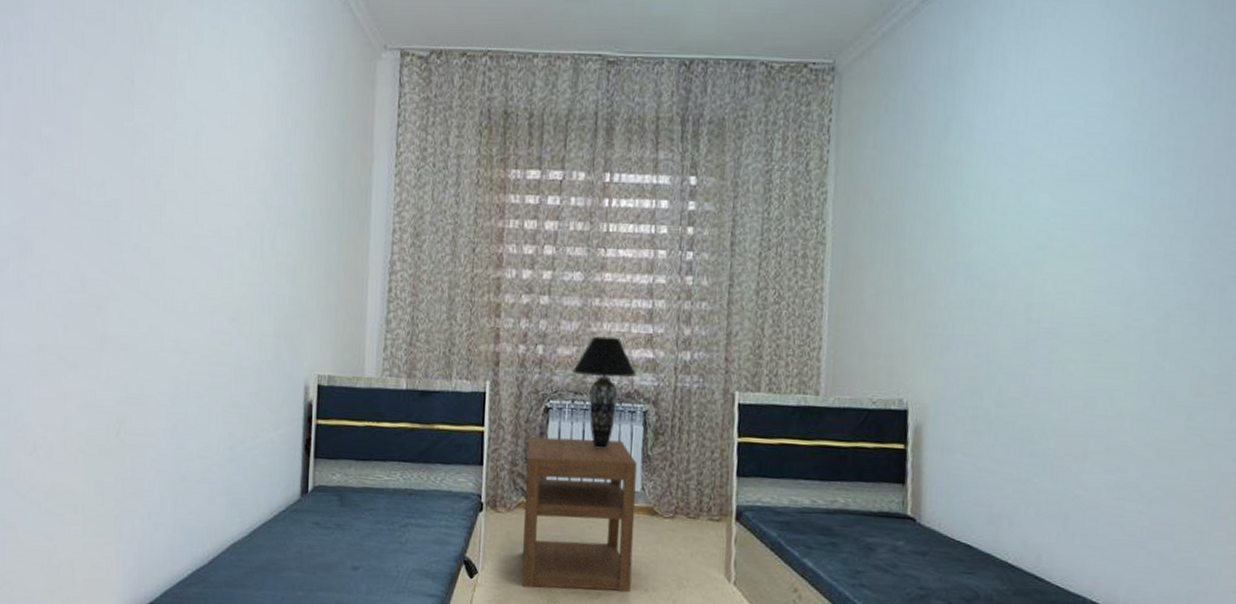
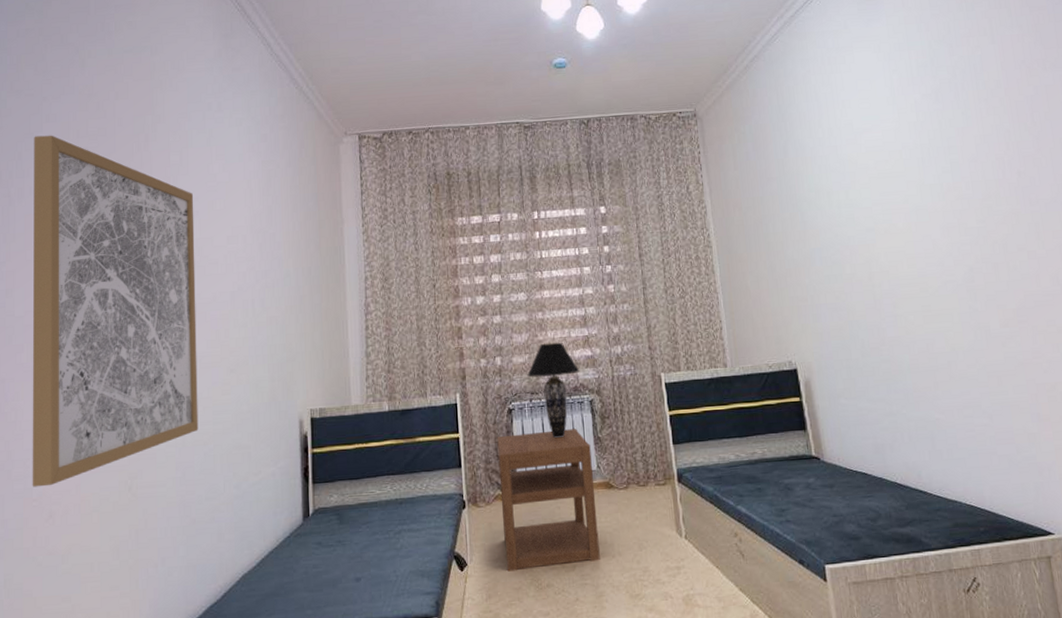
wall art: none [16,12,202,418] -> present [32,135,199,487]

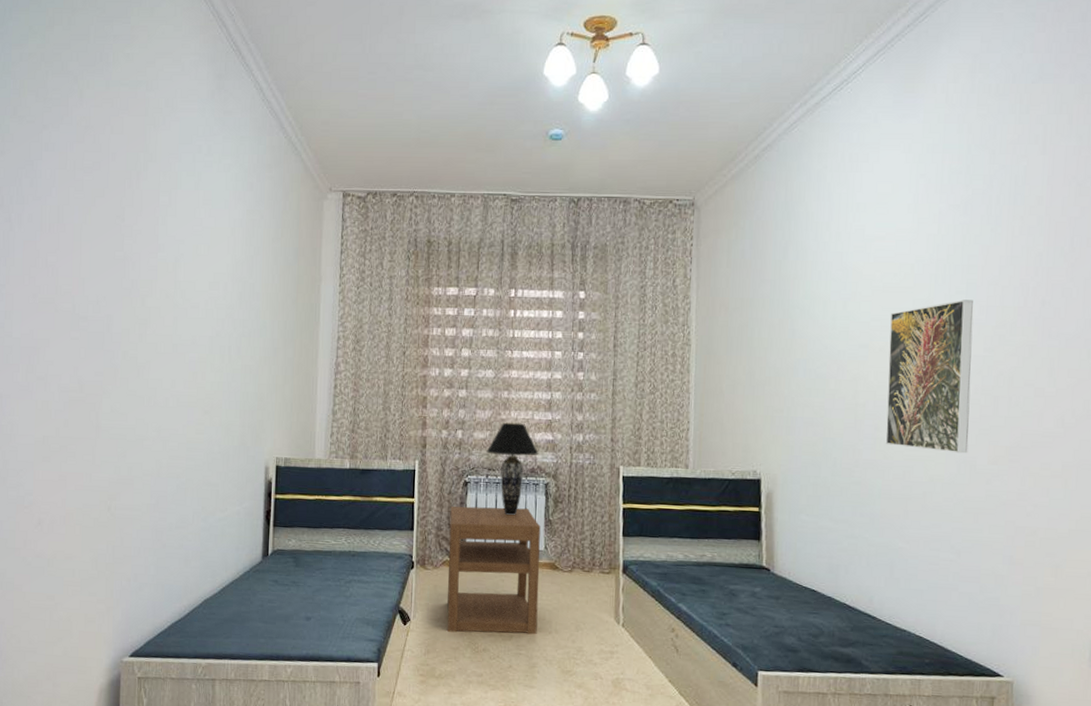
wall art: present [32,135,199,487] -> none [24,164,180,497]
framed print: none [888,177,981,321] -> present [885,299,974,454]

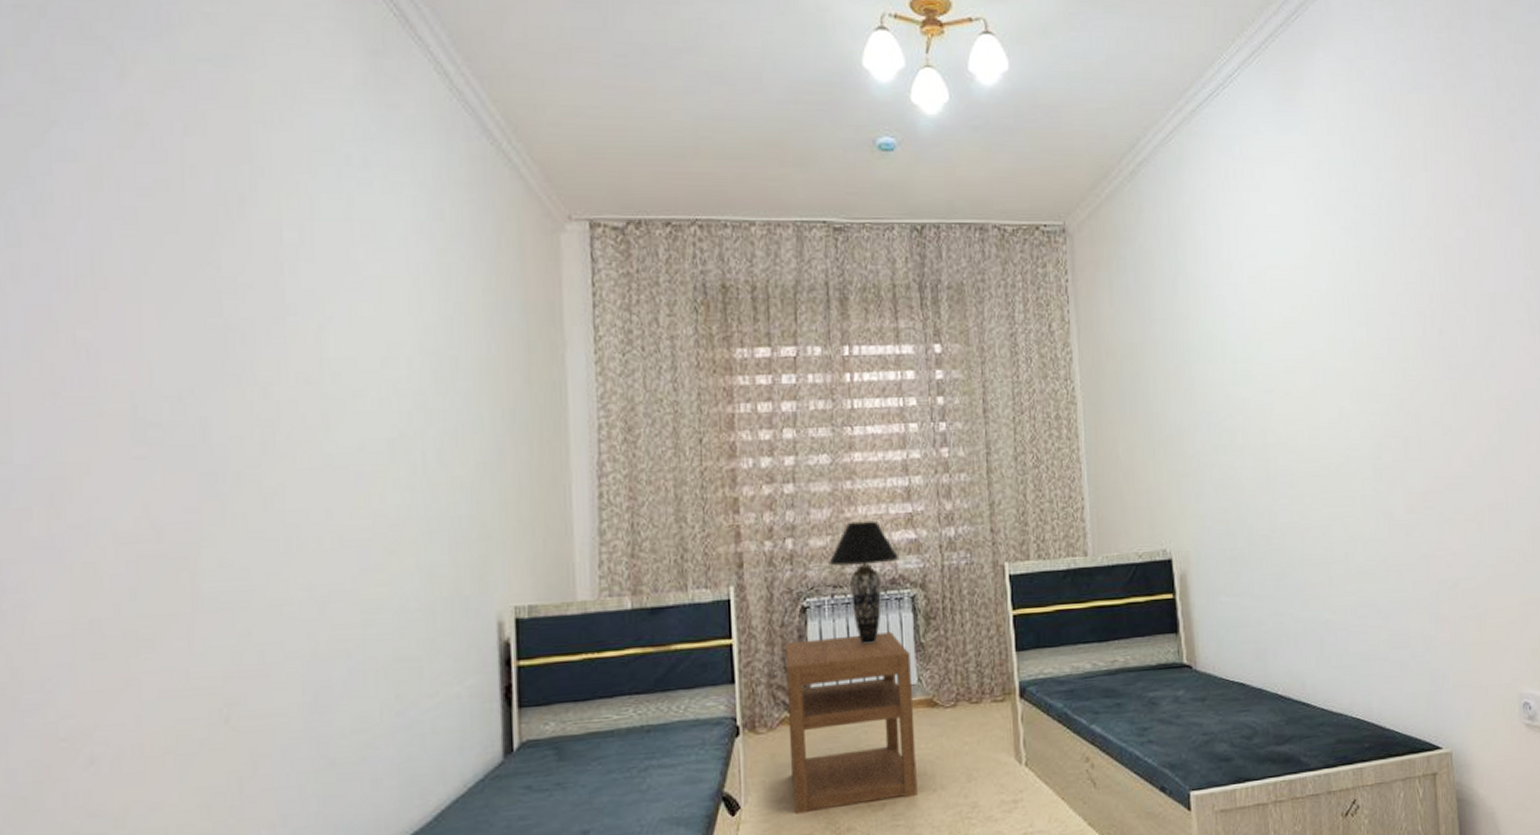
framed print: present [885,299,974,454] -> none [1292,332,1385,506]

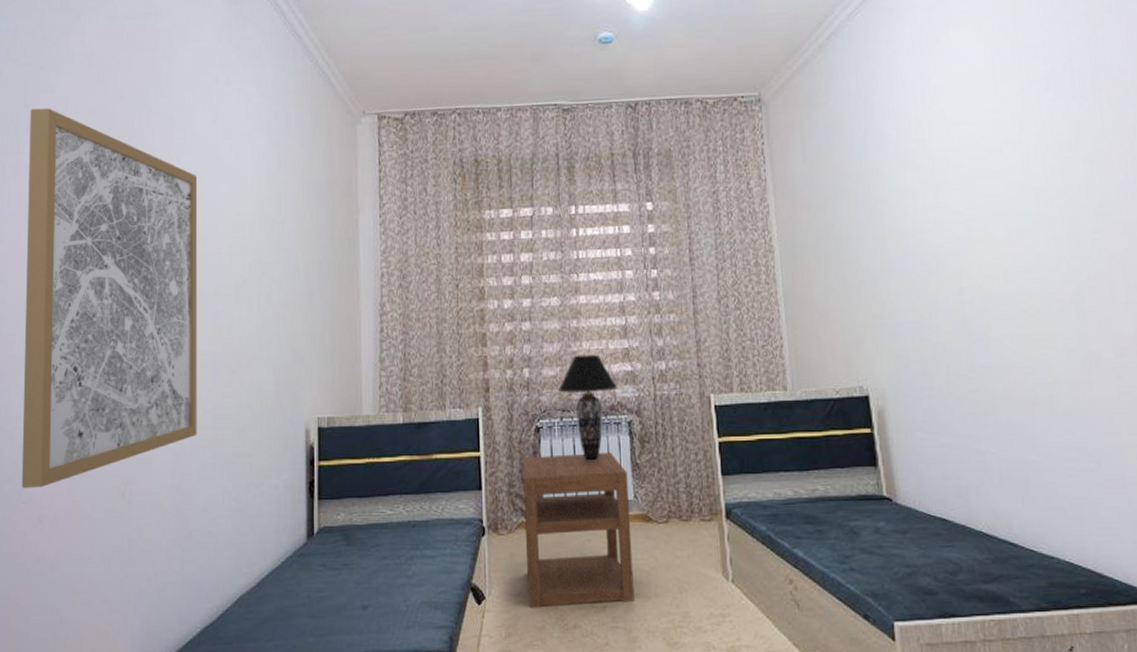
wall art: none [36,182,338,721] -> present [21,108,198,489]

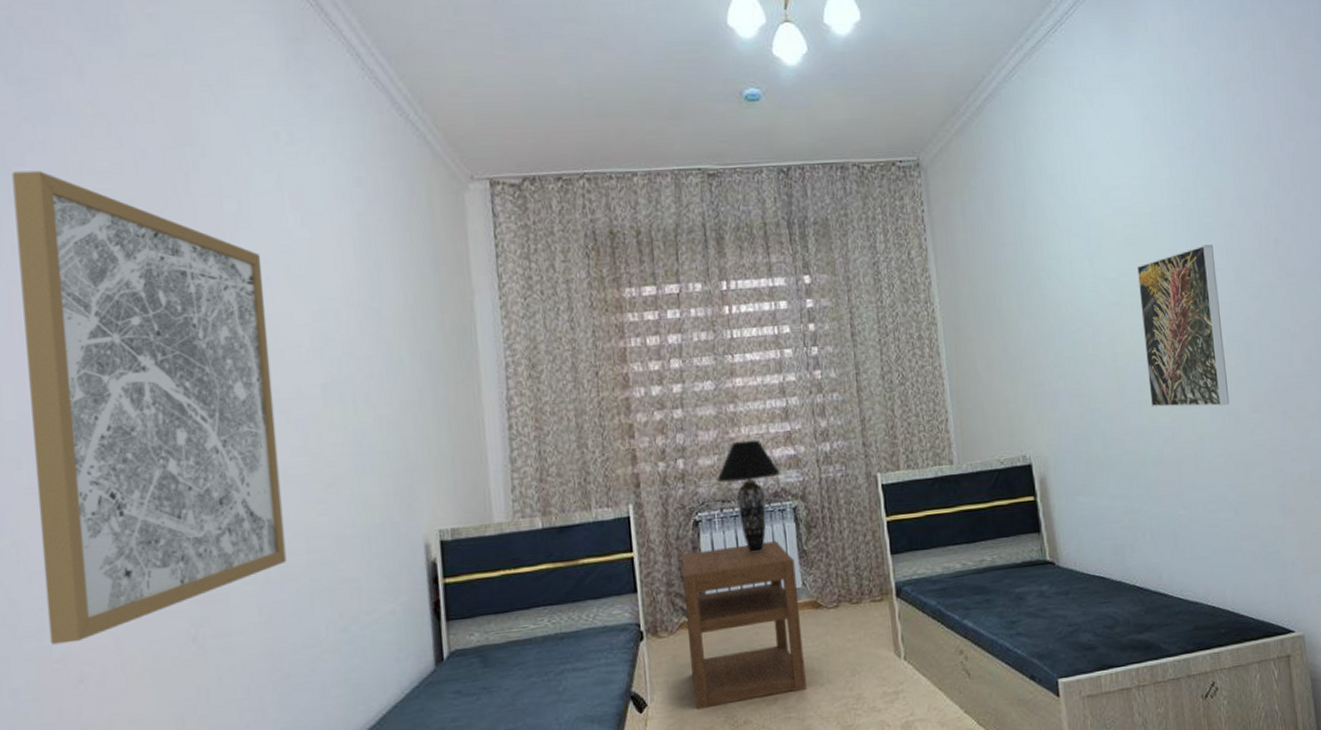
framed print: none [985,179,1091,348] -> present [1136,244,1230,408]

